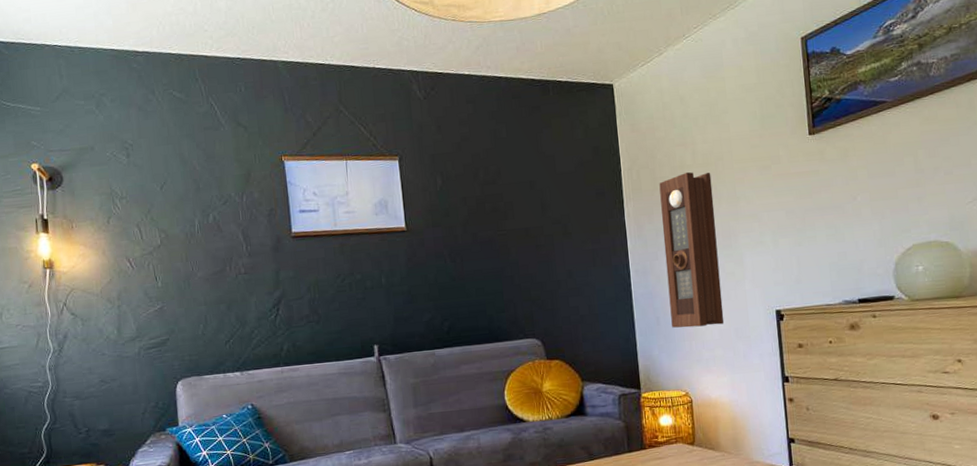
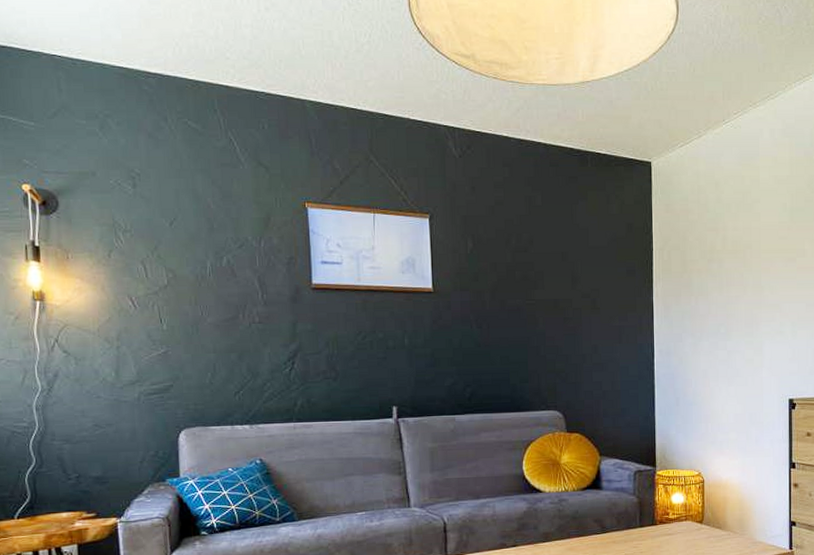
pendulum clock: present [659,172,725,328] -> none [688,258,740,410]

